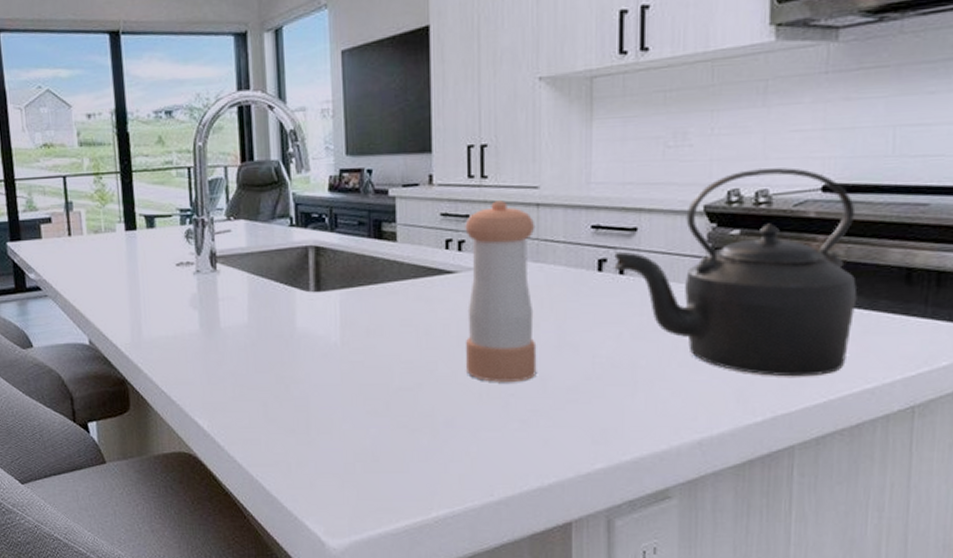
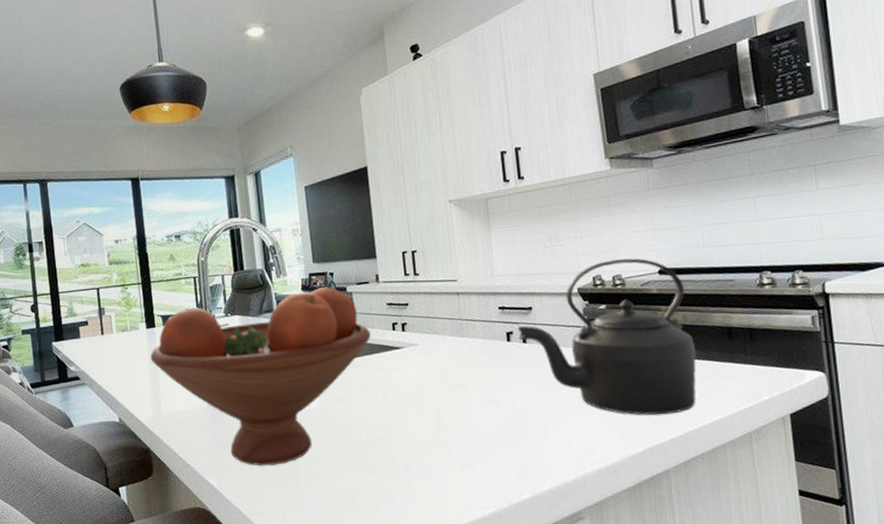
fruit bowl: none [129,188,416,408] -> present [150,287,371,466]
pepper shaker: present [465,200,537,383] -> none [406,291,471,434]

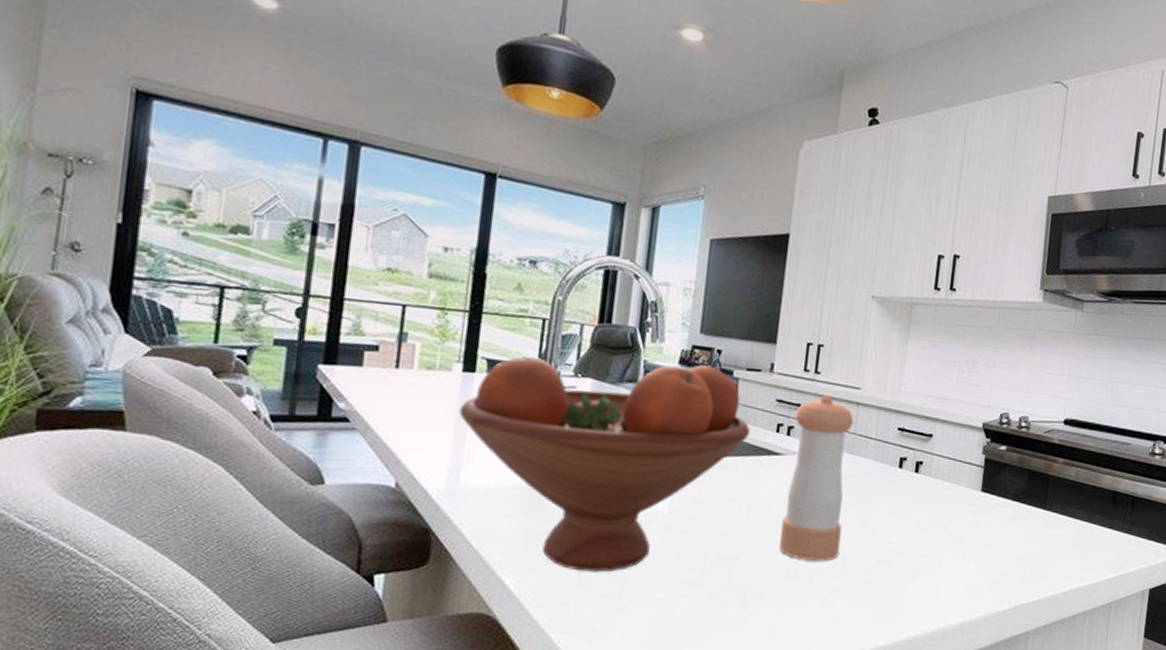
pepper shaker: none [406,291,471,434] -> present [779,395,854,561]
kettle: present [517,258,697,415] -> none [911,399,1085,573]

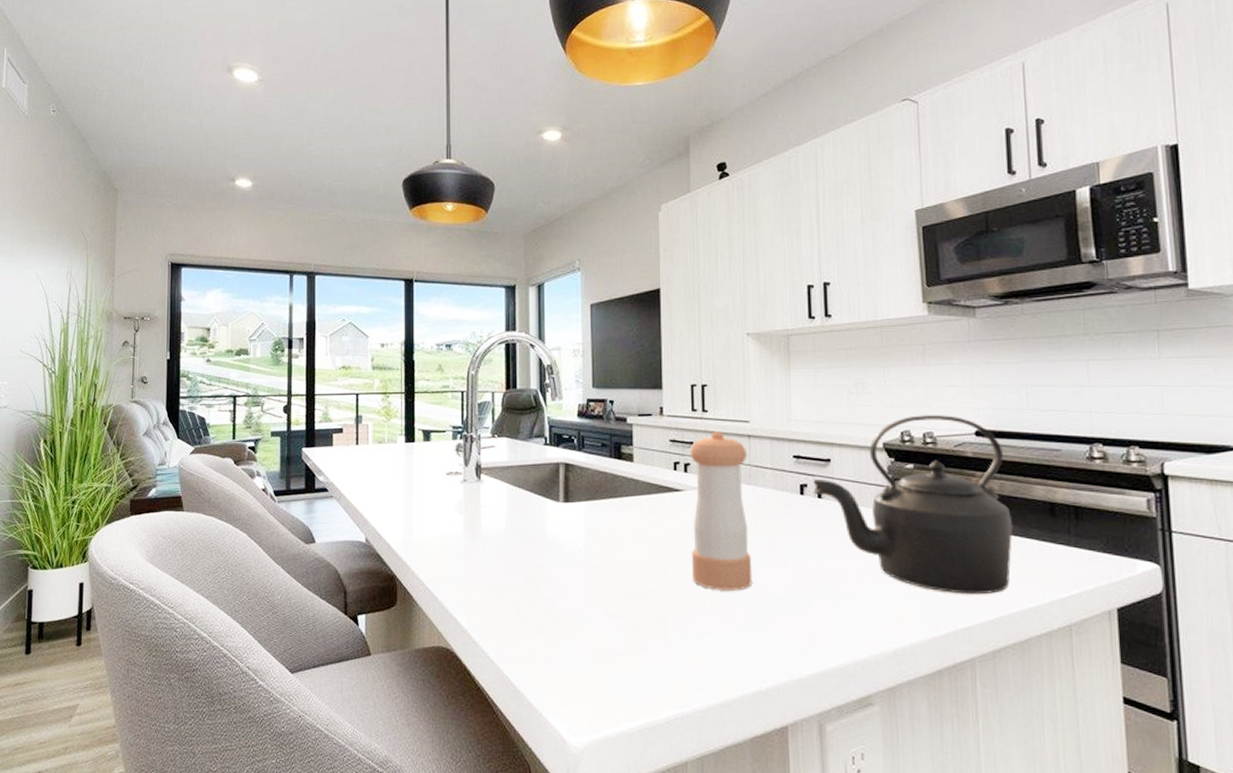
fruit bowl: present [459,357,750,572] -> none [406,416,649,608]
kettle: none [911,399,1085,573] -> present [813,415,1013,595]

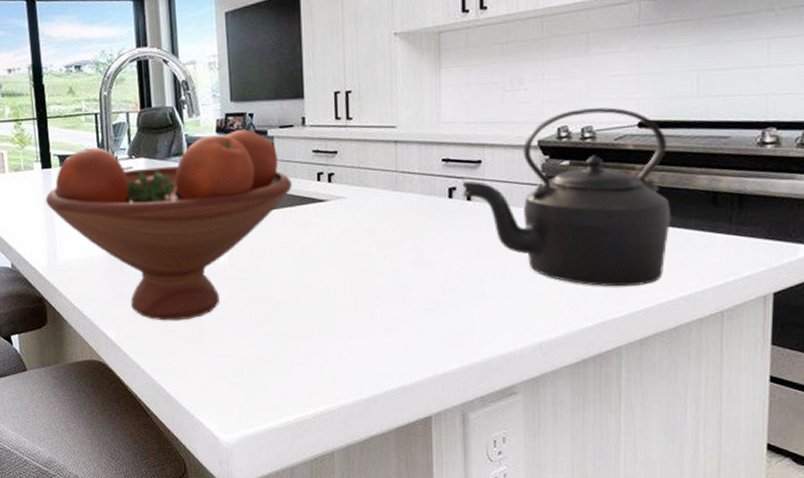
fruit bowl: none [406,416,649,608] -> present [45,129,292,321]
pepper shaker: present [690,431,753,591] -> none [334,138,398,296]

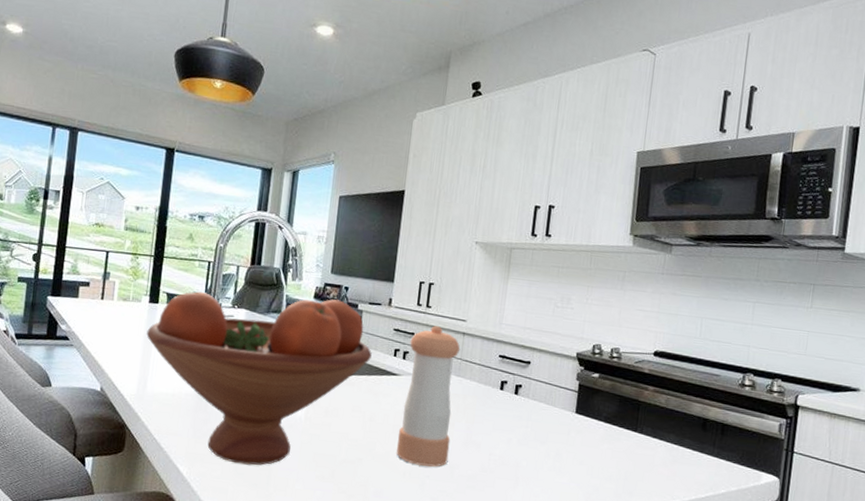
pepper shaker: none [334,138,398,296] -> present [396,326,460,467]
kettle: present [462,107,672,287] -> none [511,332,674,489]

